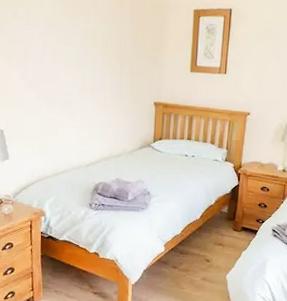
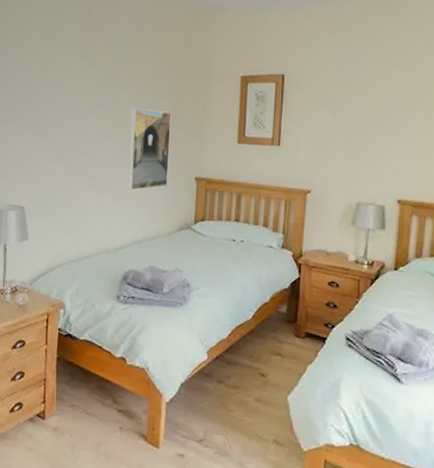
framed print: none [95,38,133,115] -> present [127,108,172,191]

